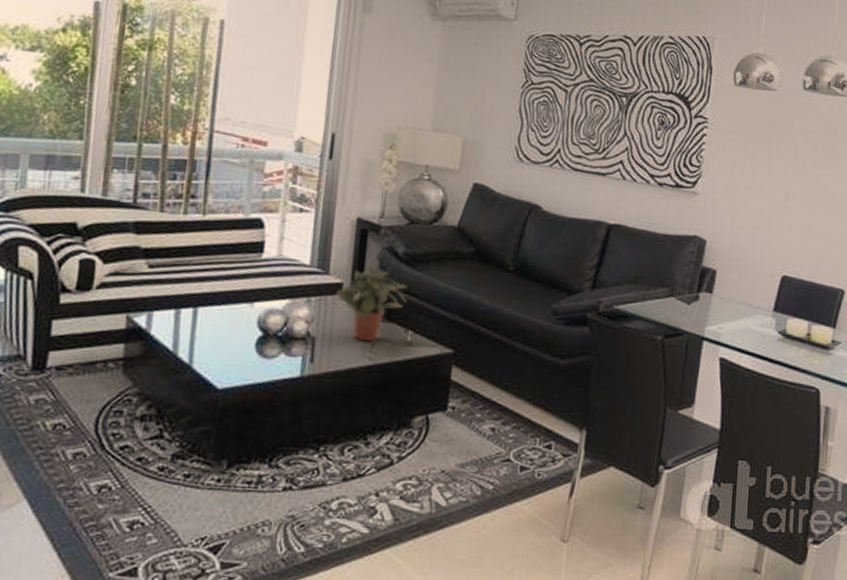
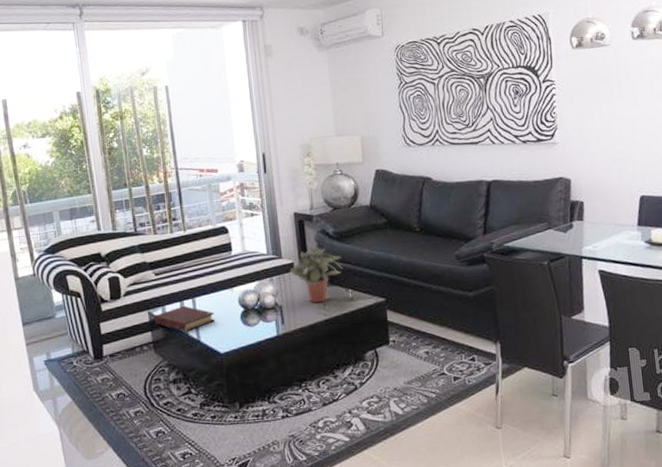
book: none [132,315,221,352] -> present [154,305,215,332]

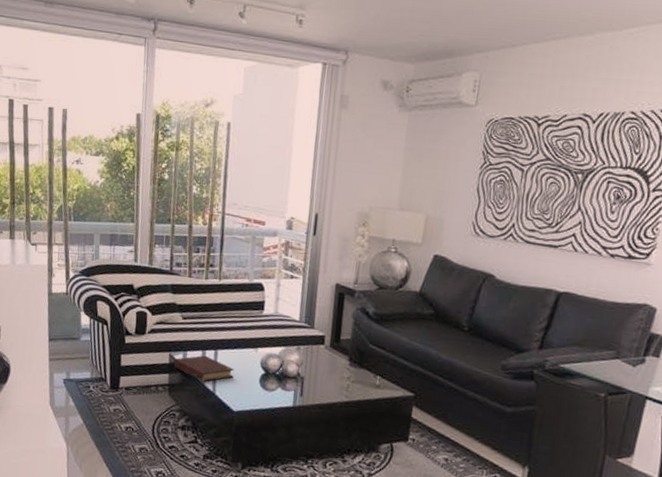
potted plant: present [290,246,343,304] -> none [319,323,376,383]

